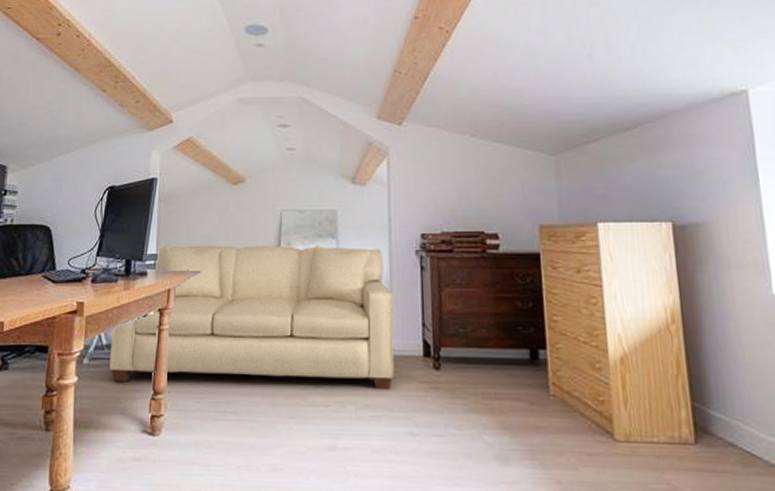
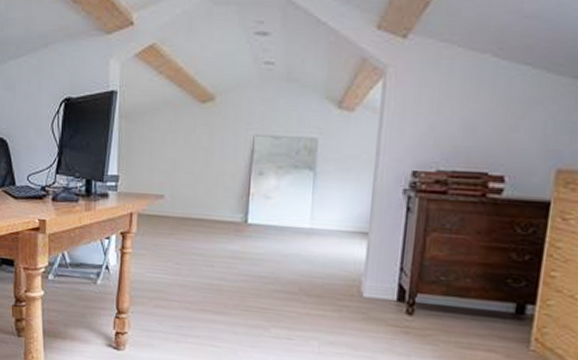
sofa: present [110,244,394,391] -> none [74,167,372,331]

